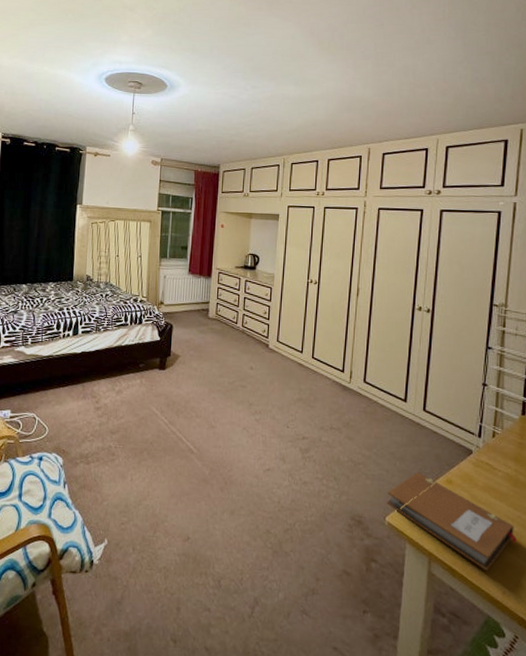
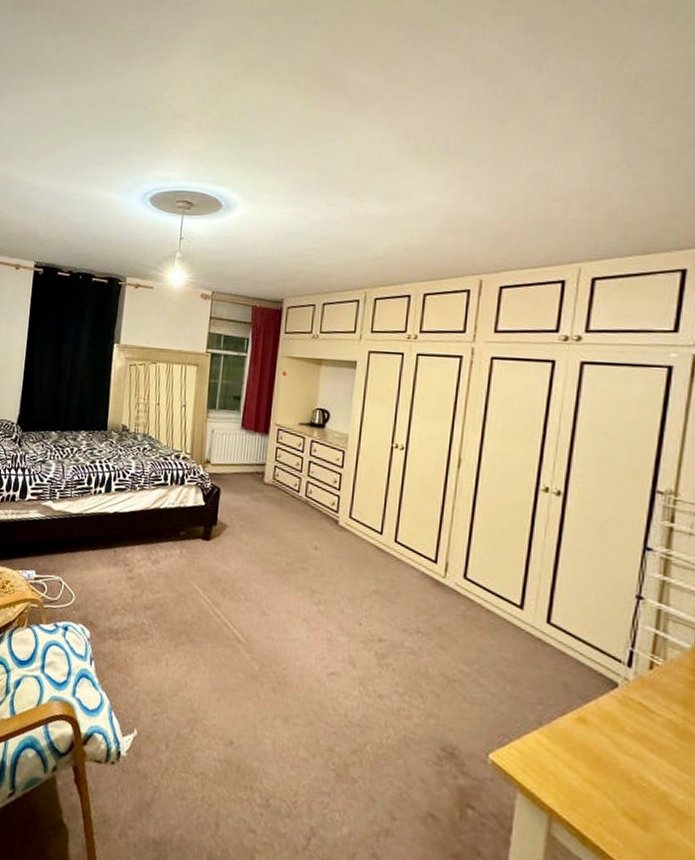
notebook: present [387,472,518,572] -> none [491,702,684,847]

